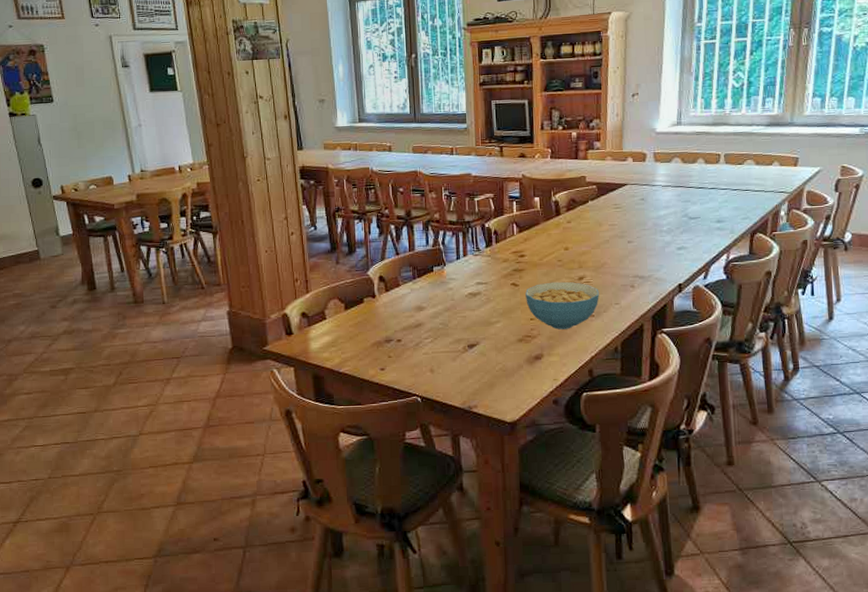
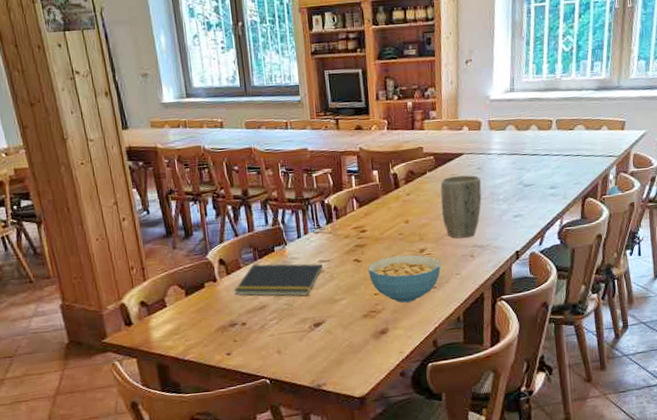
notepad: none [392,283,480,317] -> present [234,263,323,296]
plant pot: none [602,205,645,268] -> present [440,175,482,238]

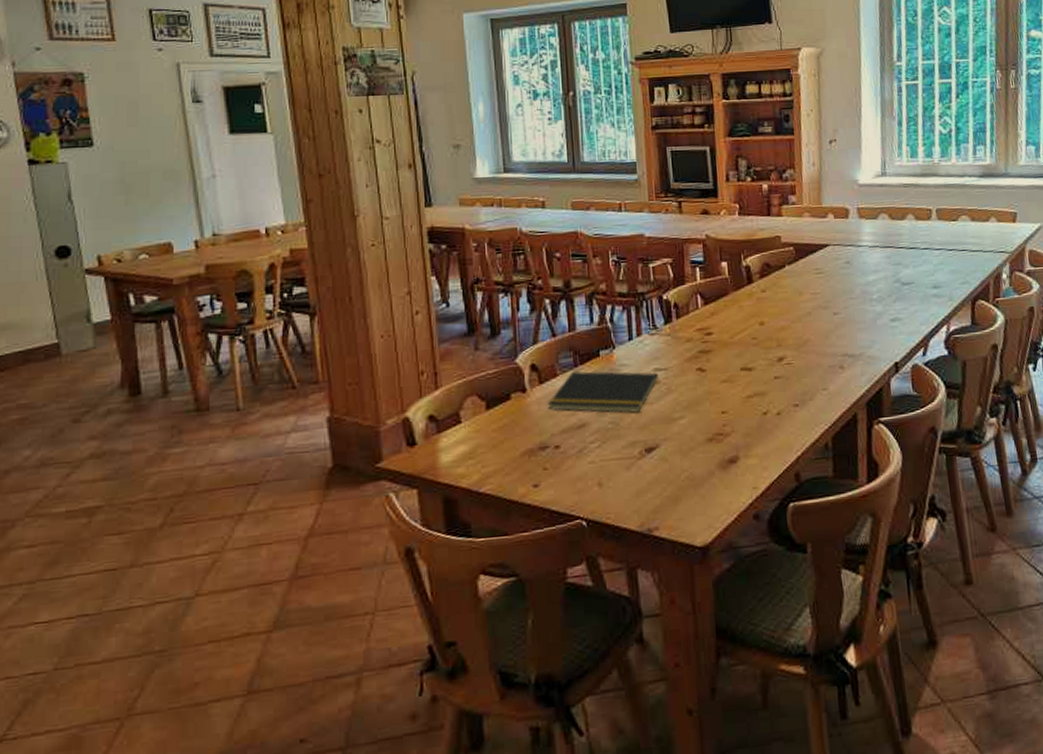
cereal bowl: present [368,255,441,303] -> none [714,364,803,424]
plant pot: present [440,175,482,238] -> none [802,269,852,345]

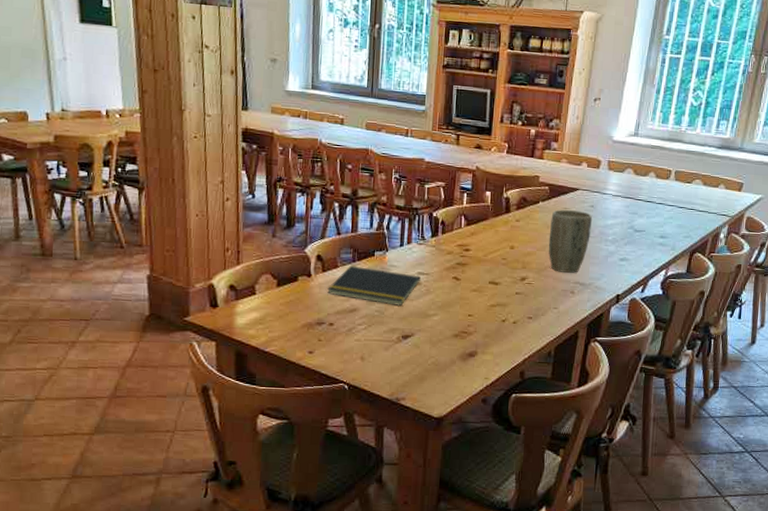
plant pot: none [802,269,852,345] -> present [548,209,593,273]

